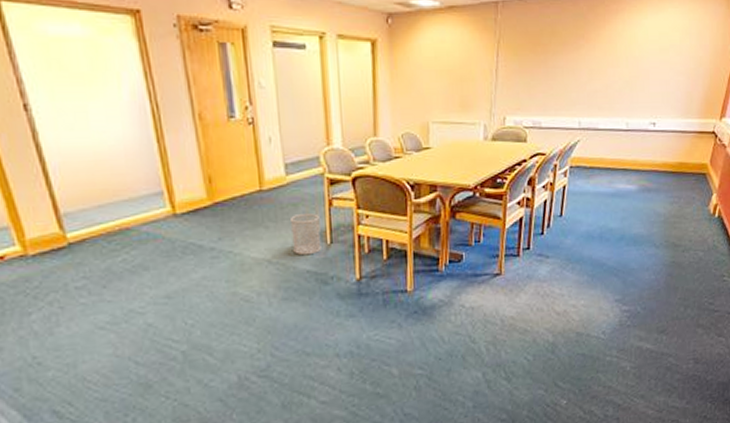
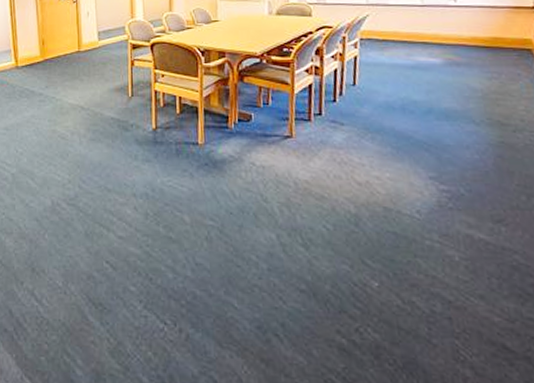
wastebasket: present [289,213,322,256] -> none [99,71,124,105]

